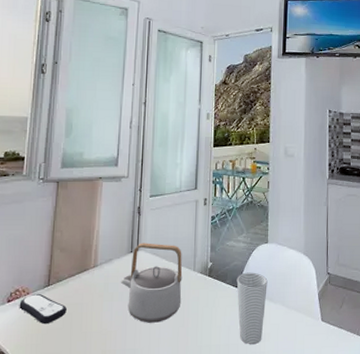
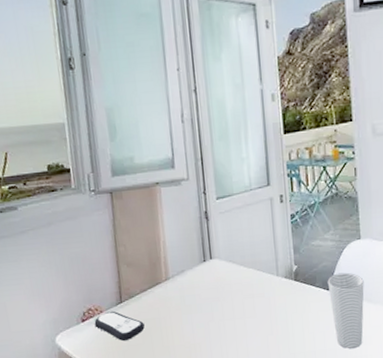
teapot: present [120,243,183,323] -> none [197,249,268,334]

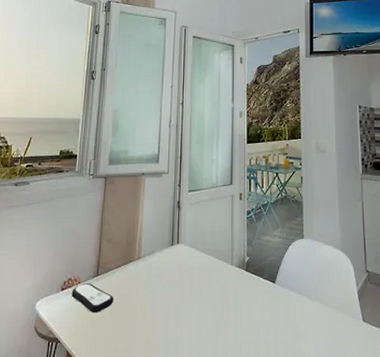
cup: present [327,272,365,349] -> none [274,268,305,343]

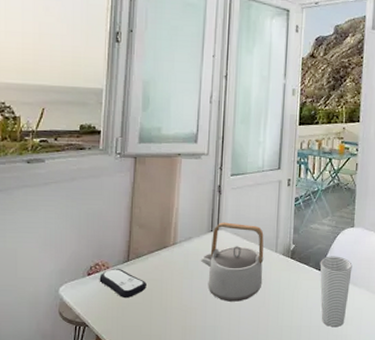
teapot: none [162,236,221,316] -> present [200,222,264,302]
cup: none [274,268,305,343] -> present [320,256,352,328]

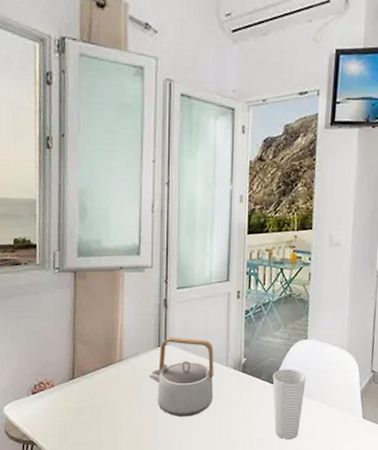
remote control: present [99,268,146,299] -> none [44,386,94,416]

